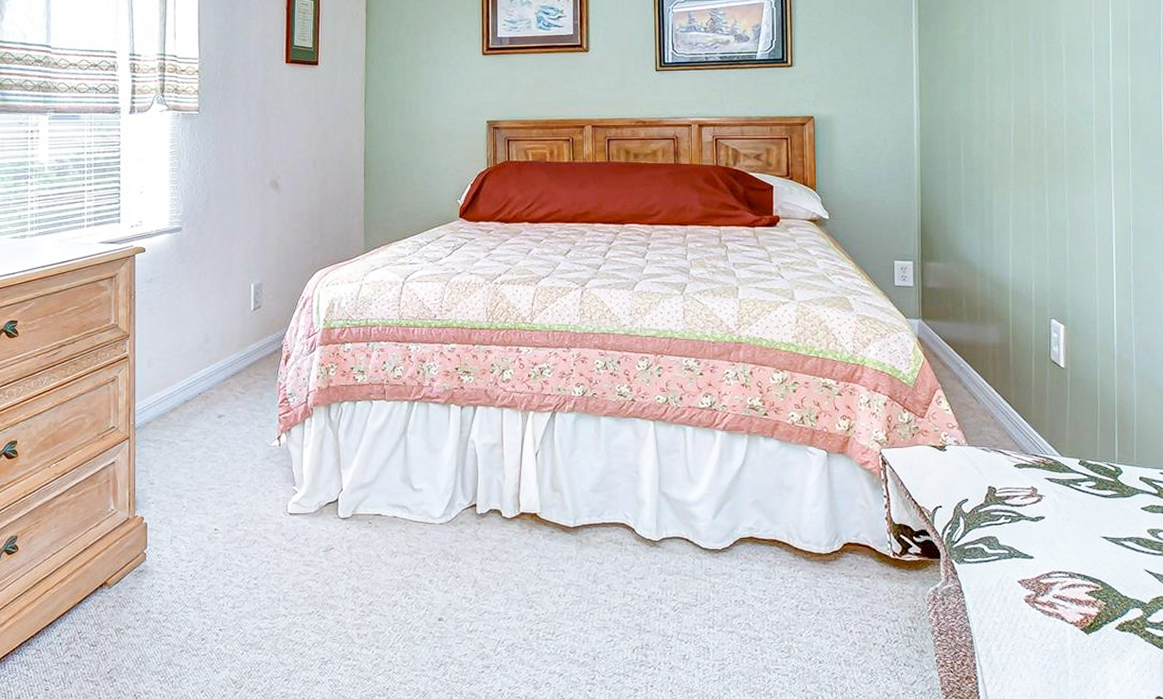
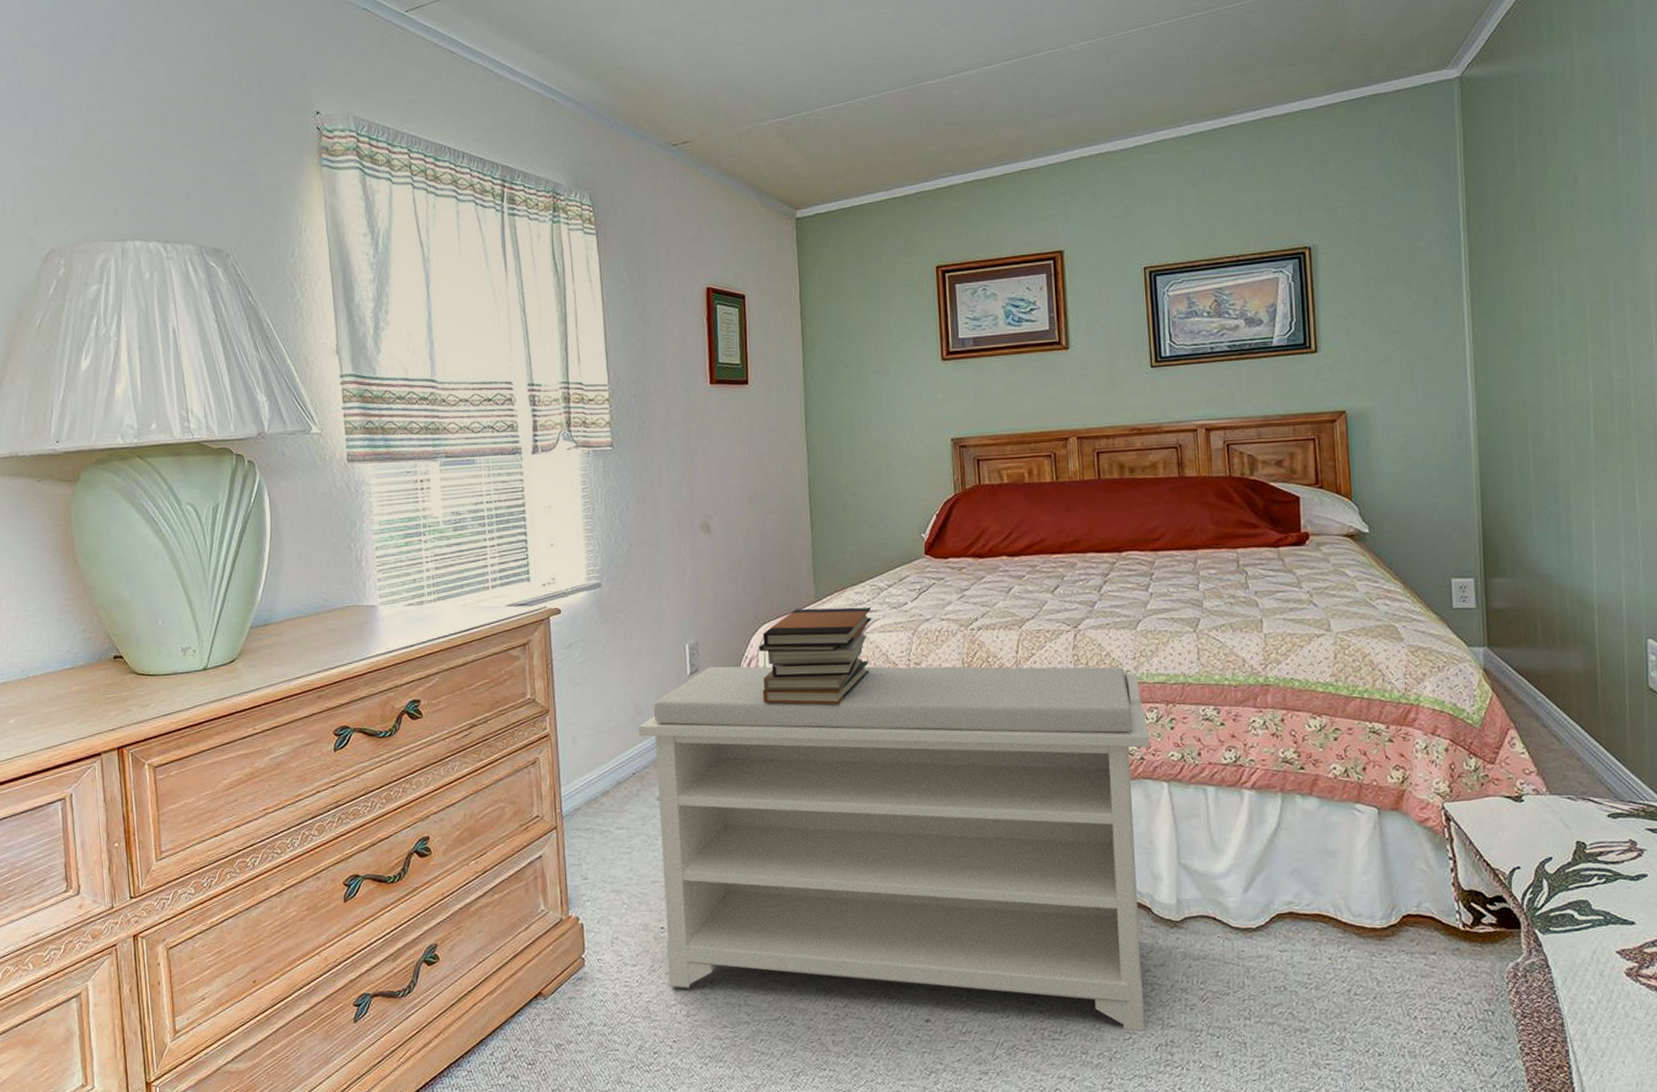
bench: none [206,304,641,635] -> present [638,666,1151,1031]
book stack: none [313,258,411,342] -> present [758,607,871,705]

